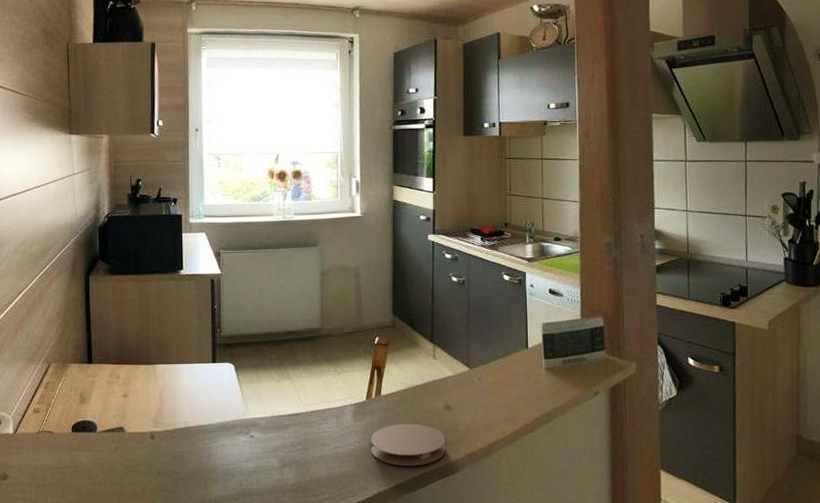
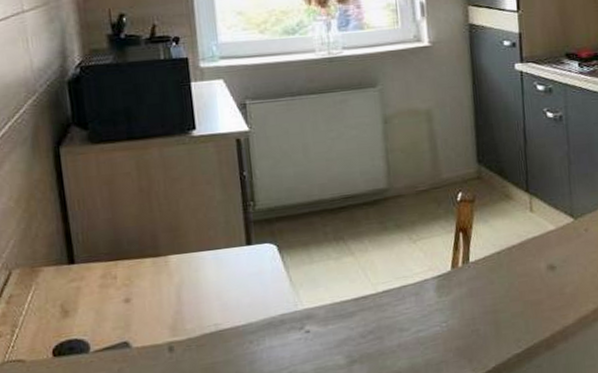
coaster: present [371,423,446,466] -> none [460,291,553,344]

